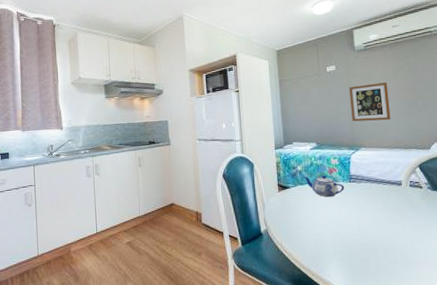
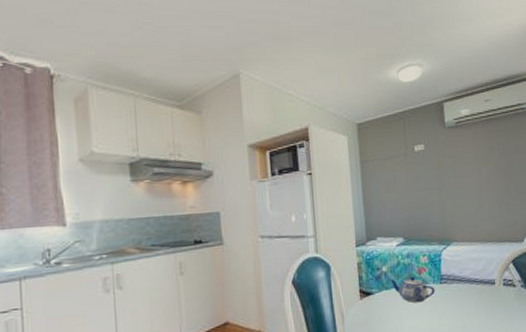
wall art: present [349,82,391,122] -> none [439,165,484,212]

